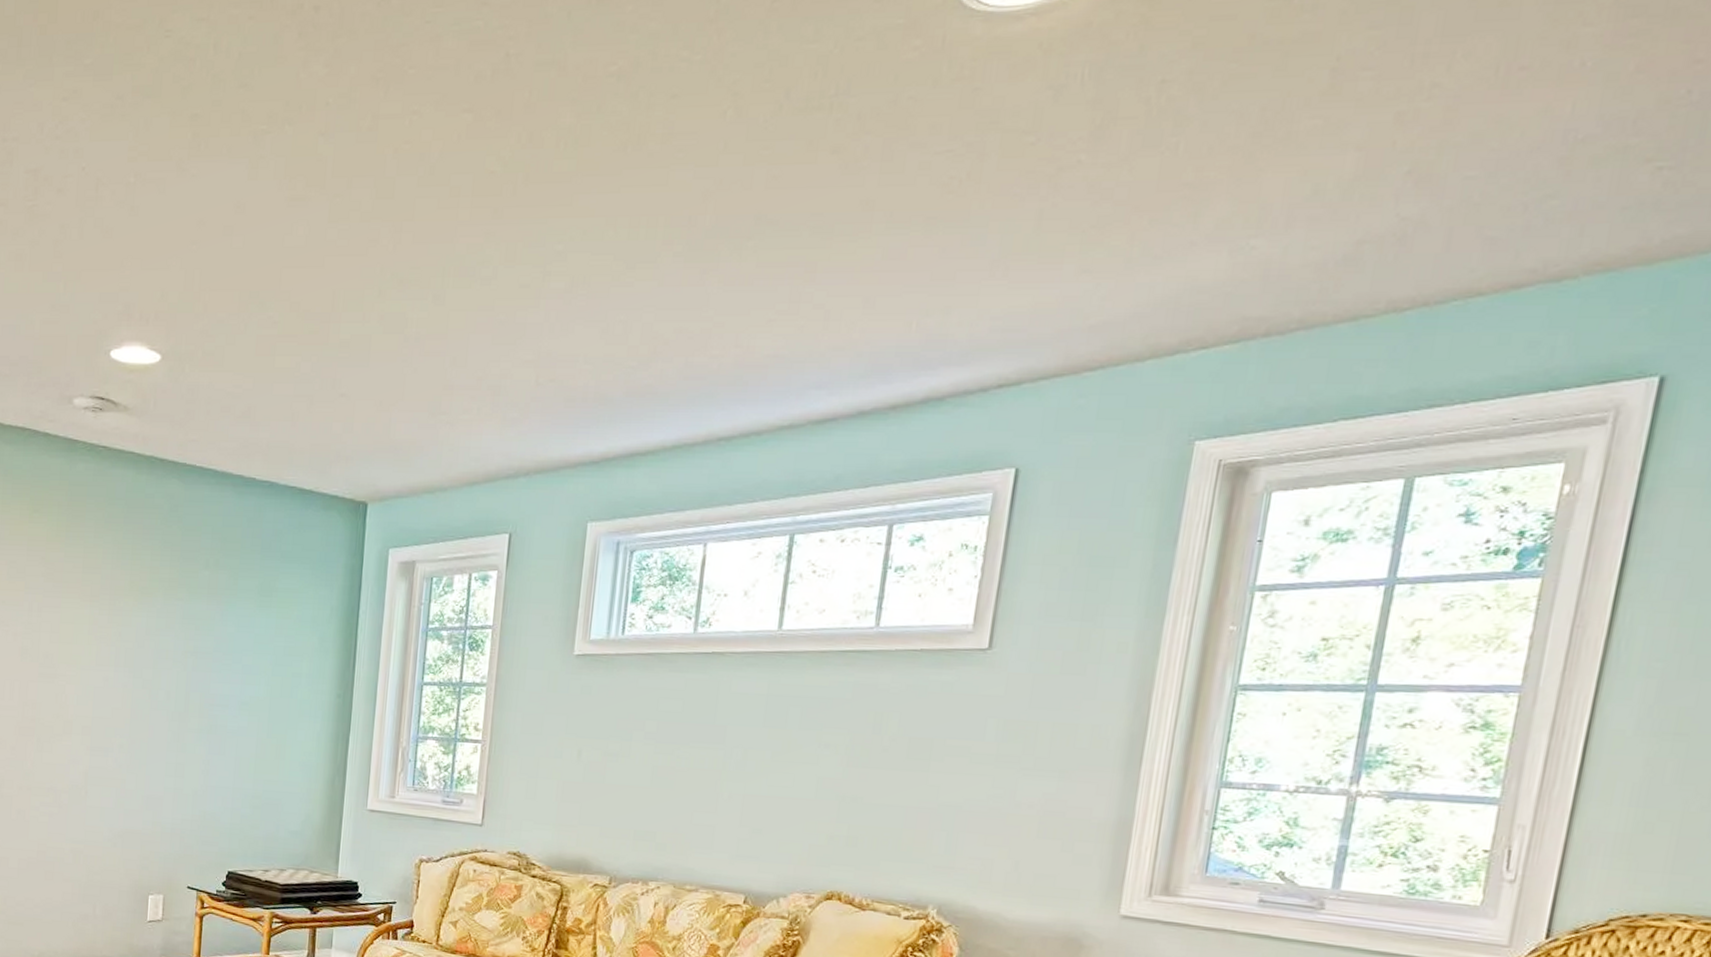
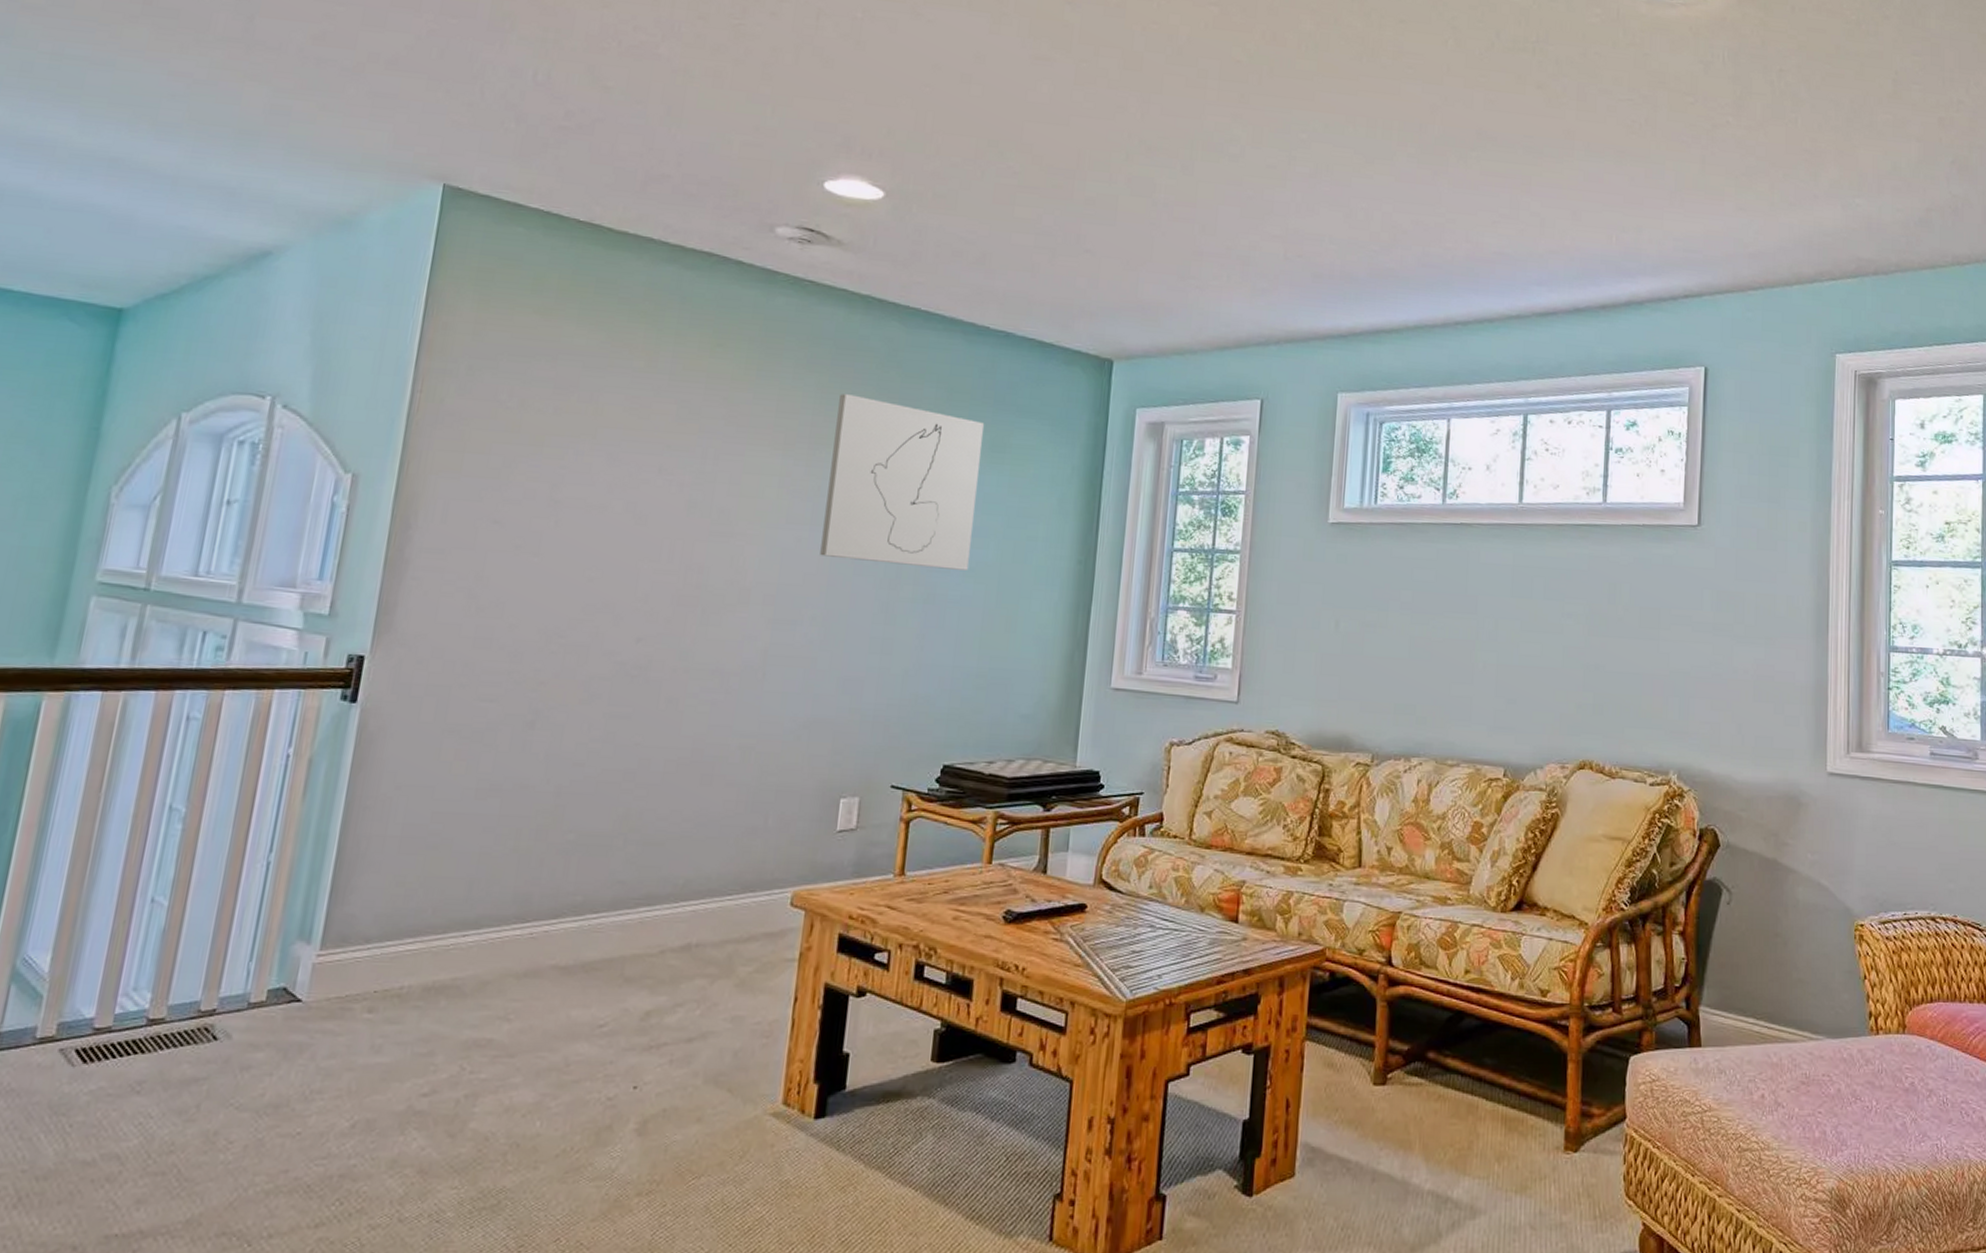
wall art: none [123,549,253,704] -> present [820,394,984,570]

